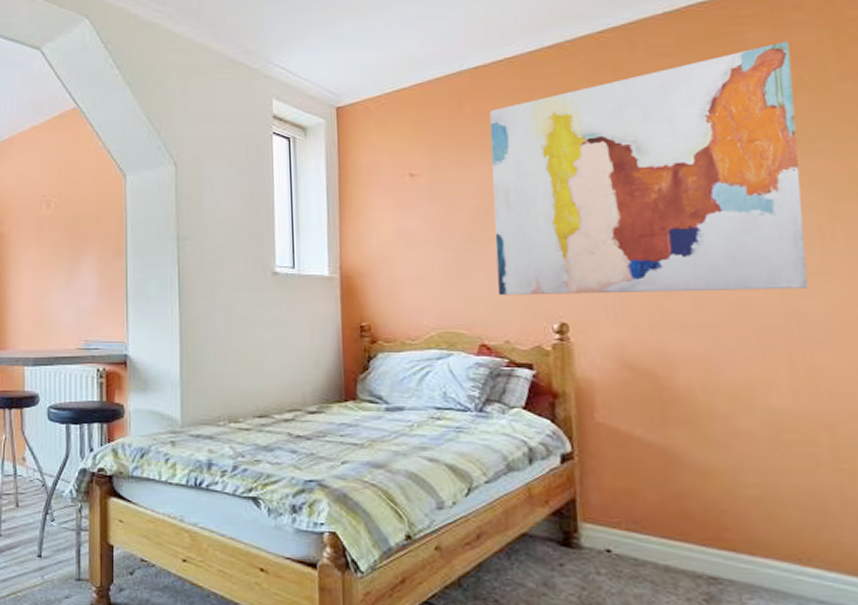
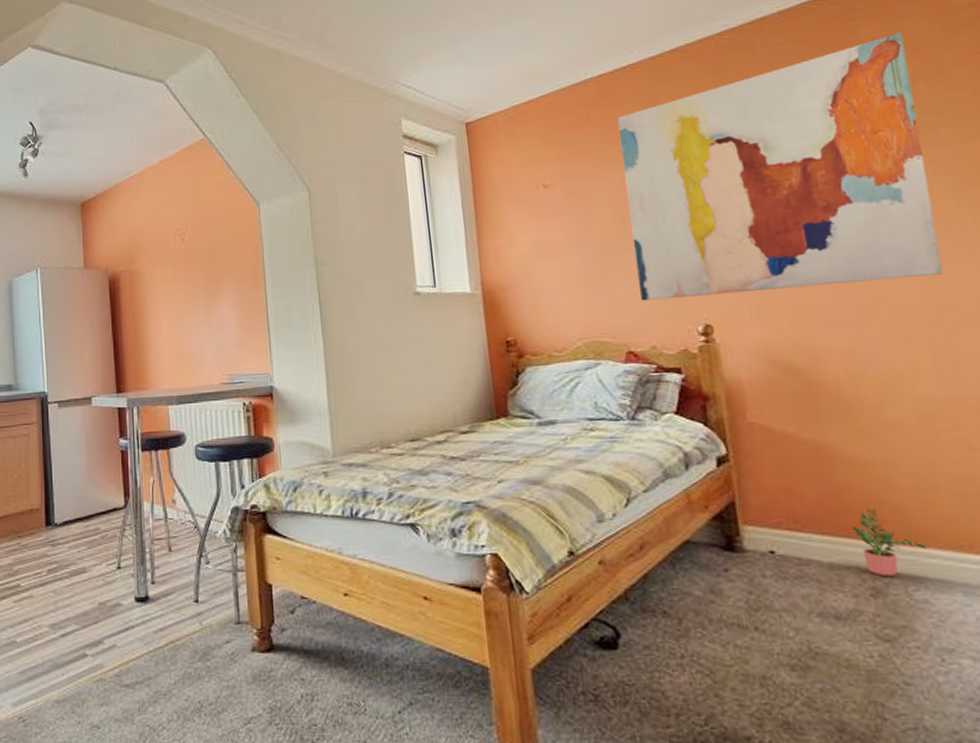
potted plant: none [689,516,764,584] -> present [850,509,926,577]

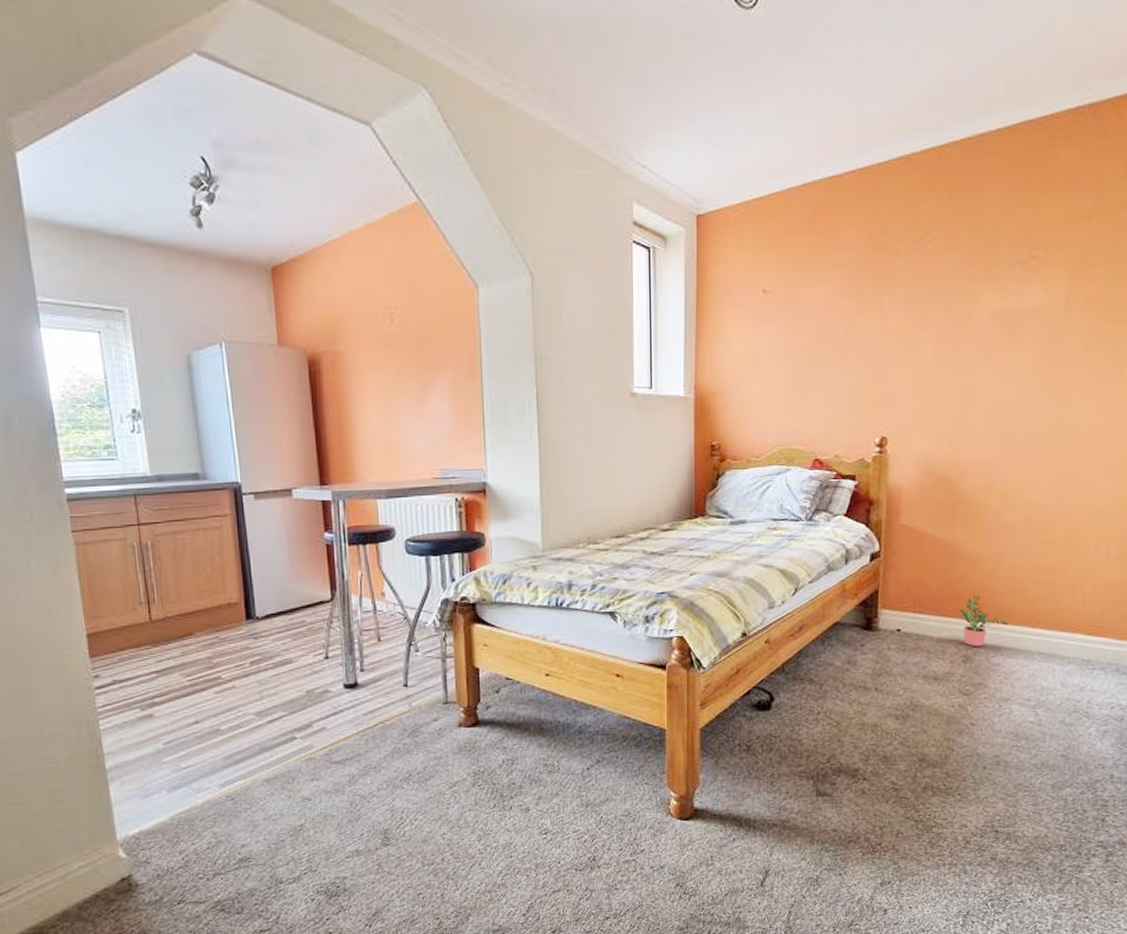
wall art: present [617,32,943,301] -> none [832,166,1091,413]

